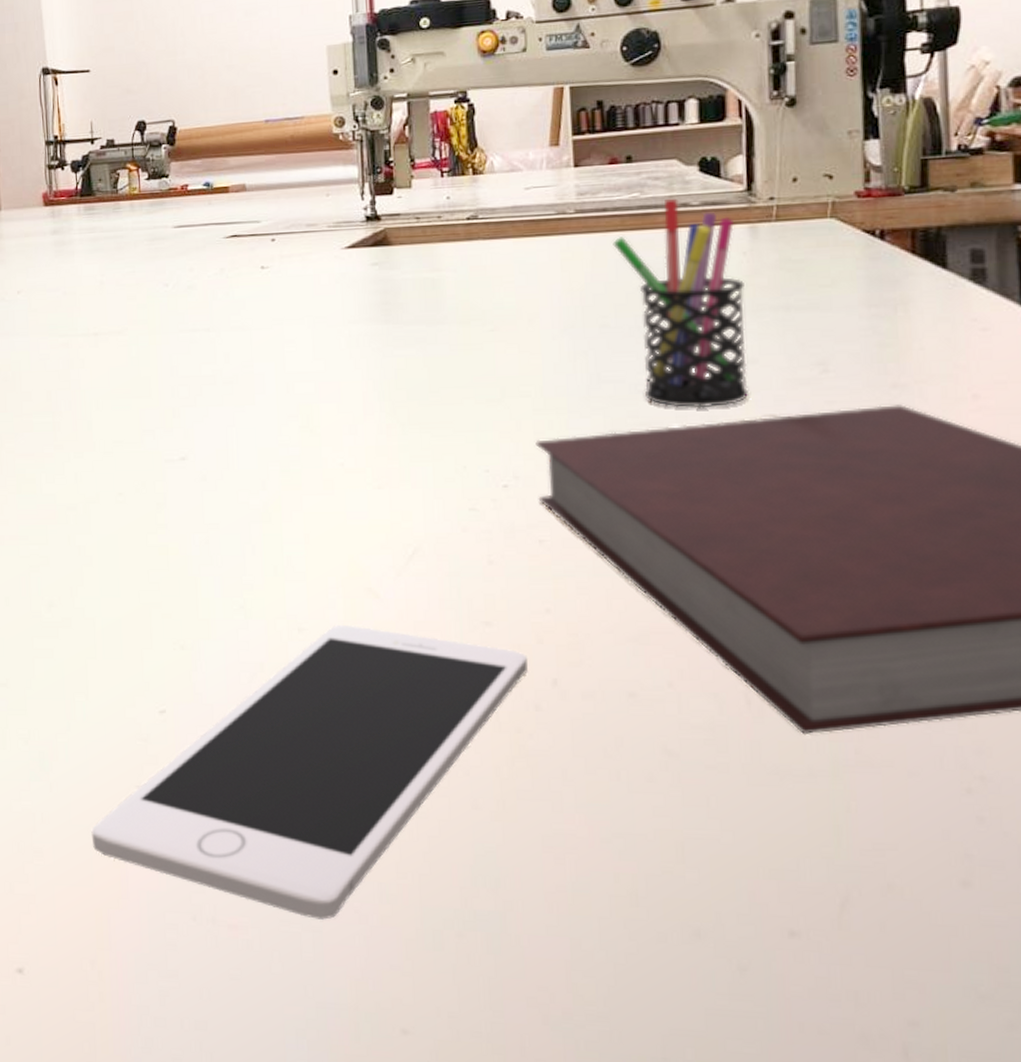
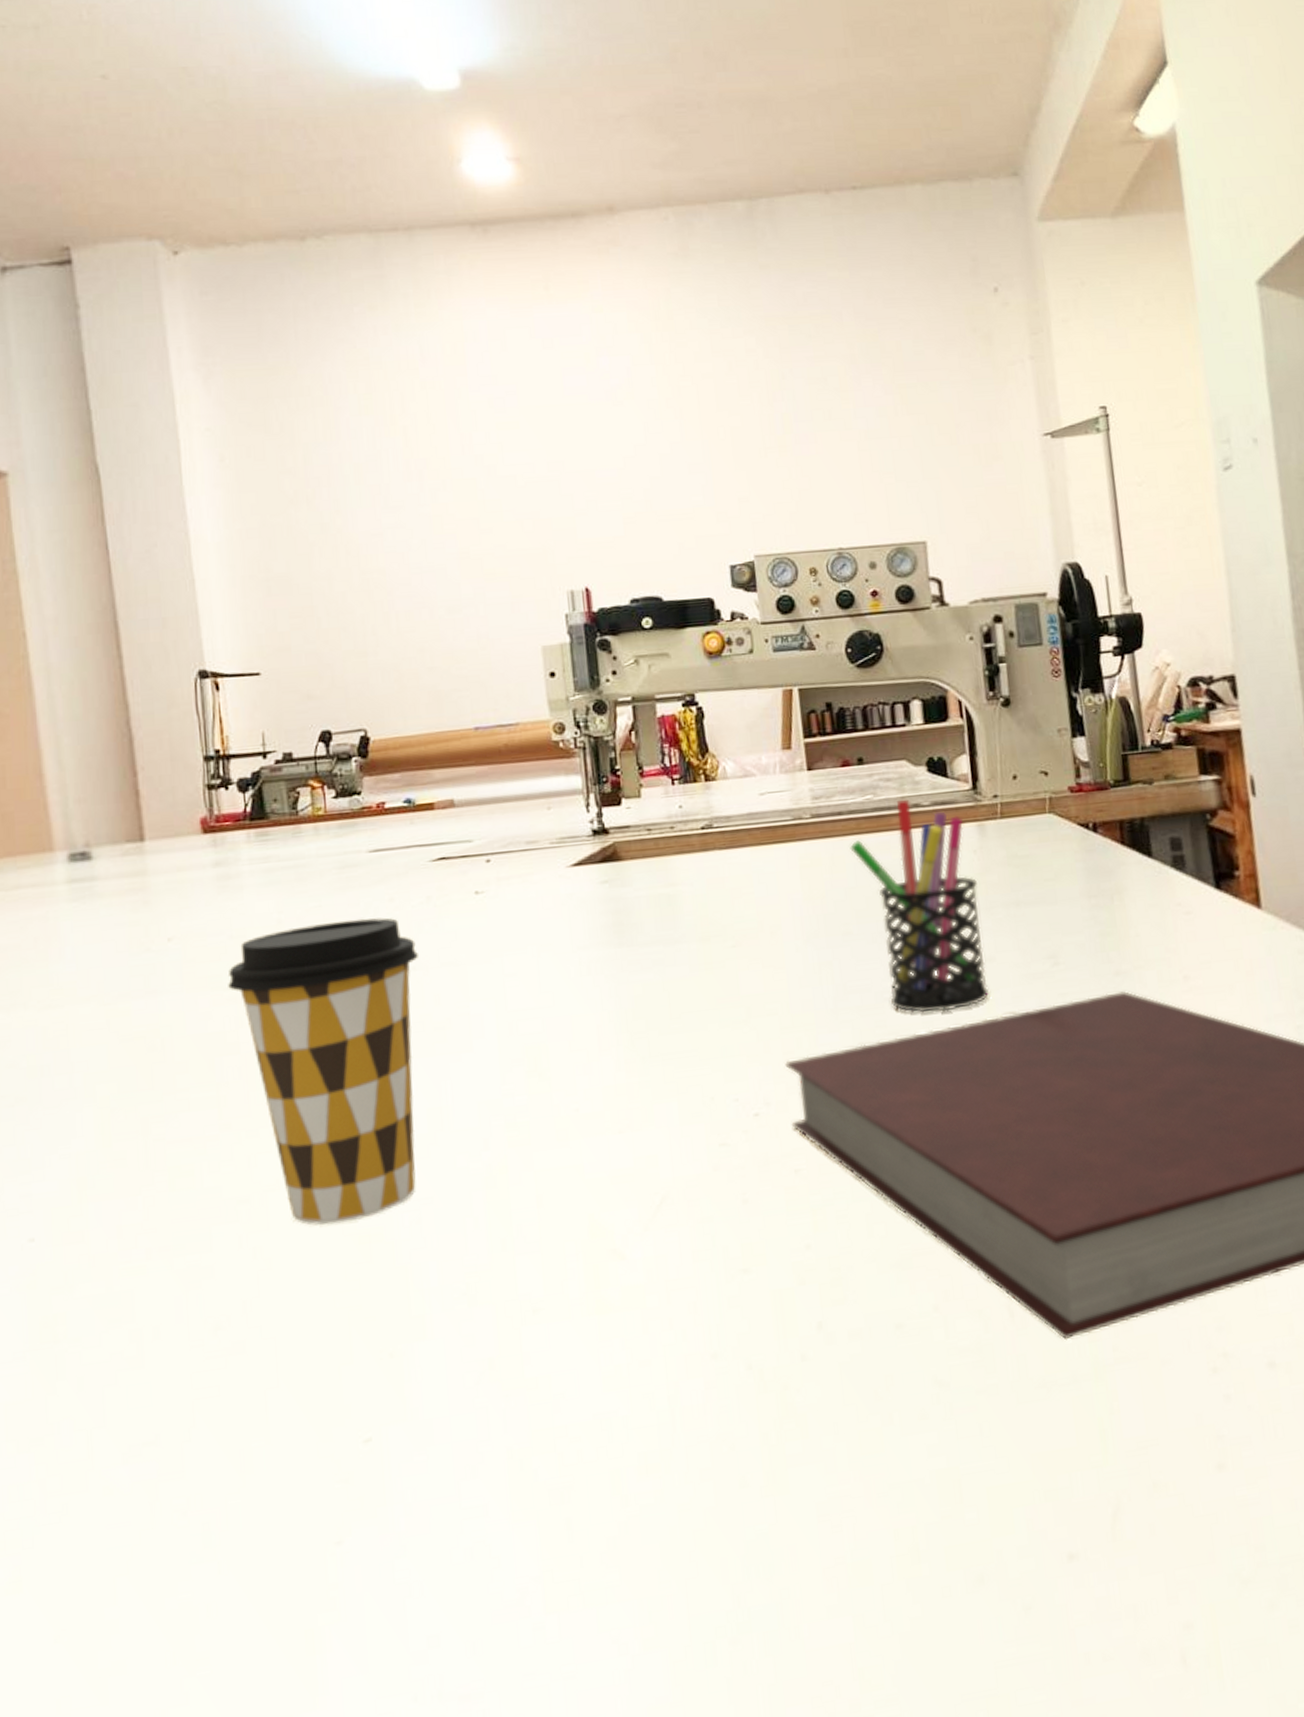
coffee cup: none [62,284,212,536] -> present [228,917,418,1226]
cell phone: present [91,624,528,920] -> none [276,1295,791,1663]

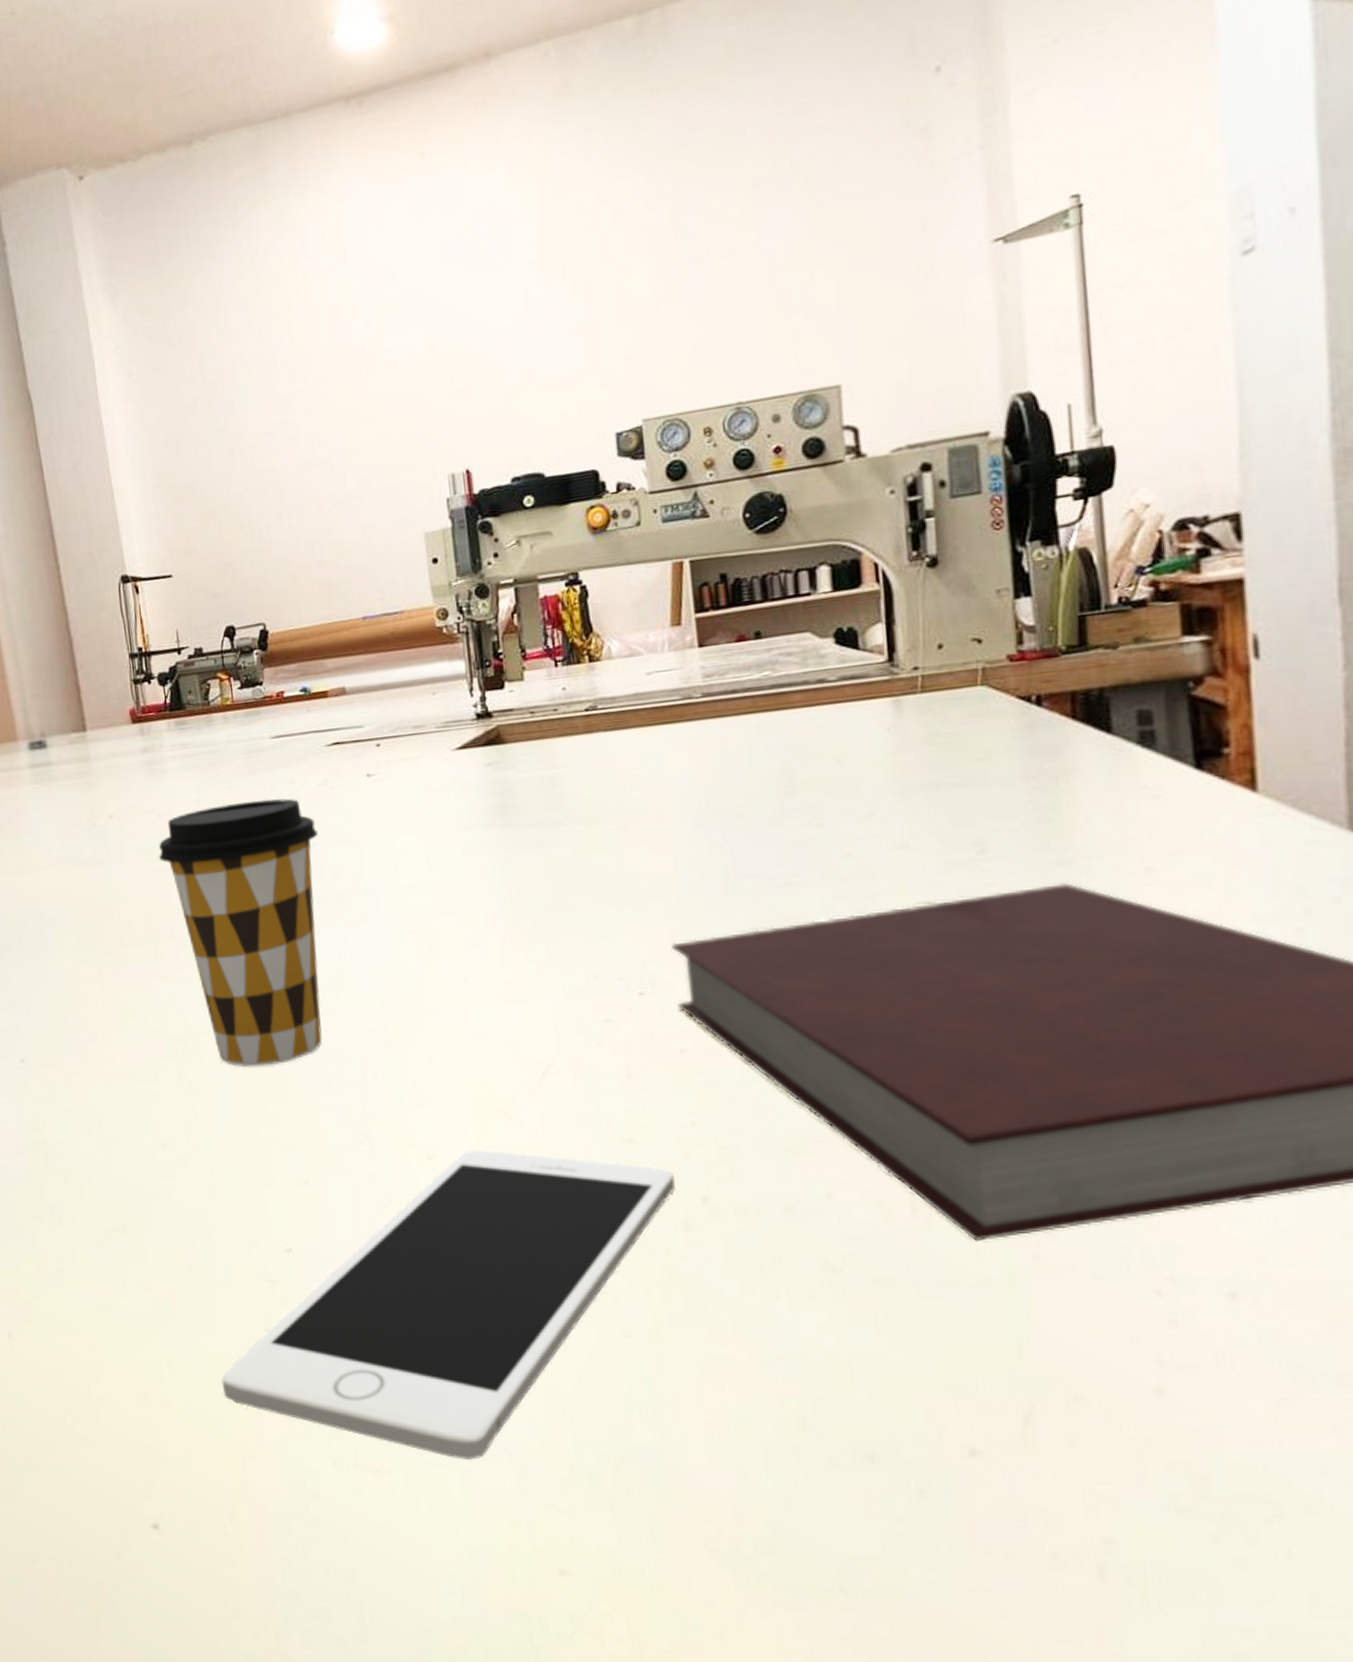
cell phone: none [276,1295,791,1663] -> present [221,1149,675,1460]
pen holder: present [849,799,990,1013] -> none [744,674,901,900]

